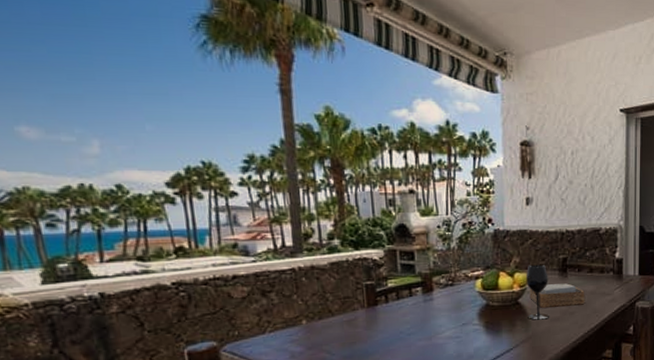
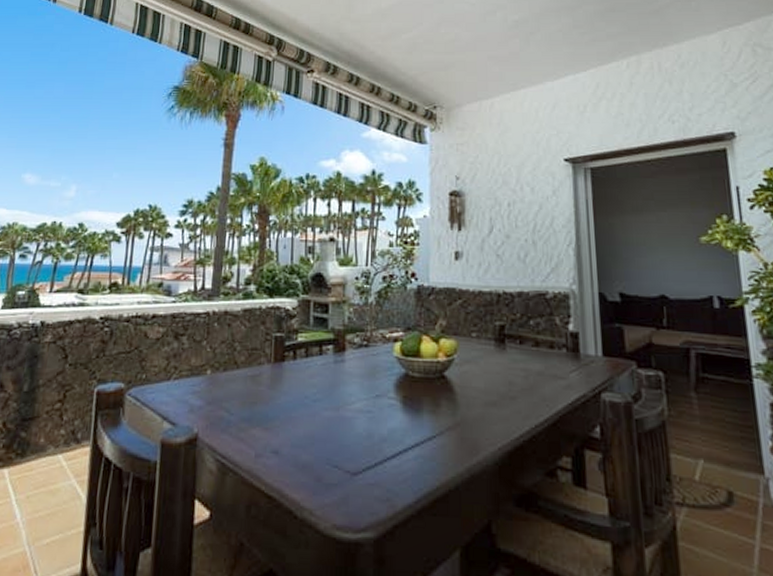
wineglass: present [525,264,549,320] -> none [453,330,483,402]
napkin holder: present [529,283,585,308] -> none [458,357,530,389]

